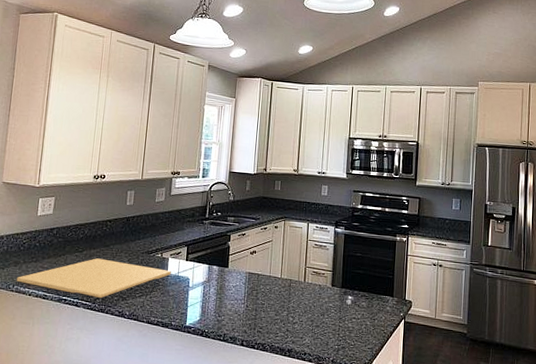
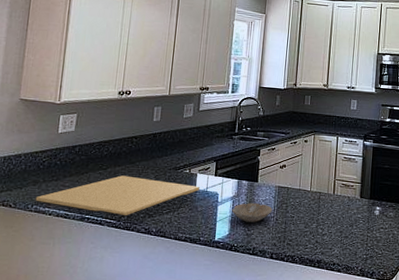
bowl: none [203,289,243,309] -> present [232,203,273,223]

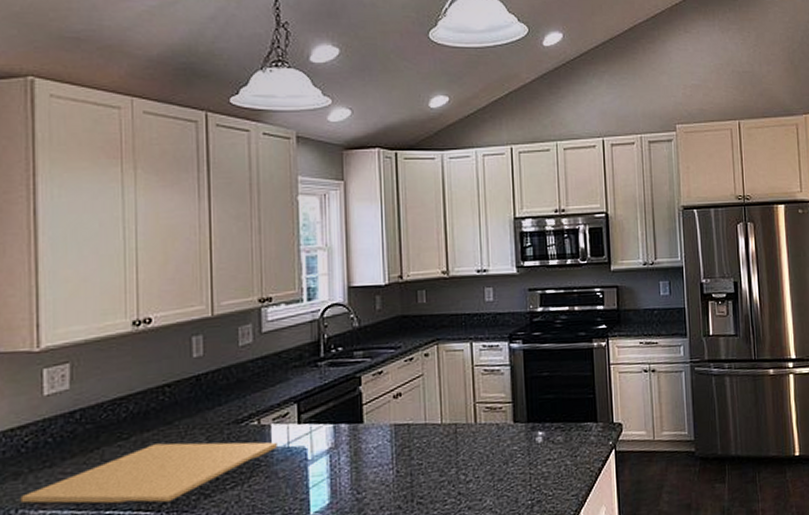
bowl: present [232,203,273,223] -> none [330,453,390,483]

